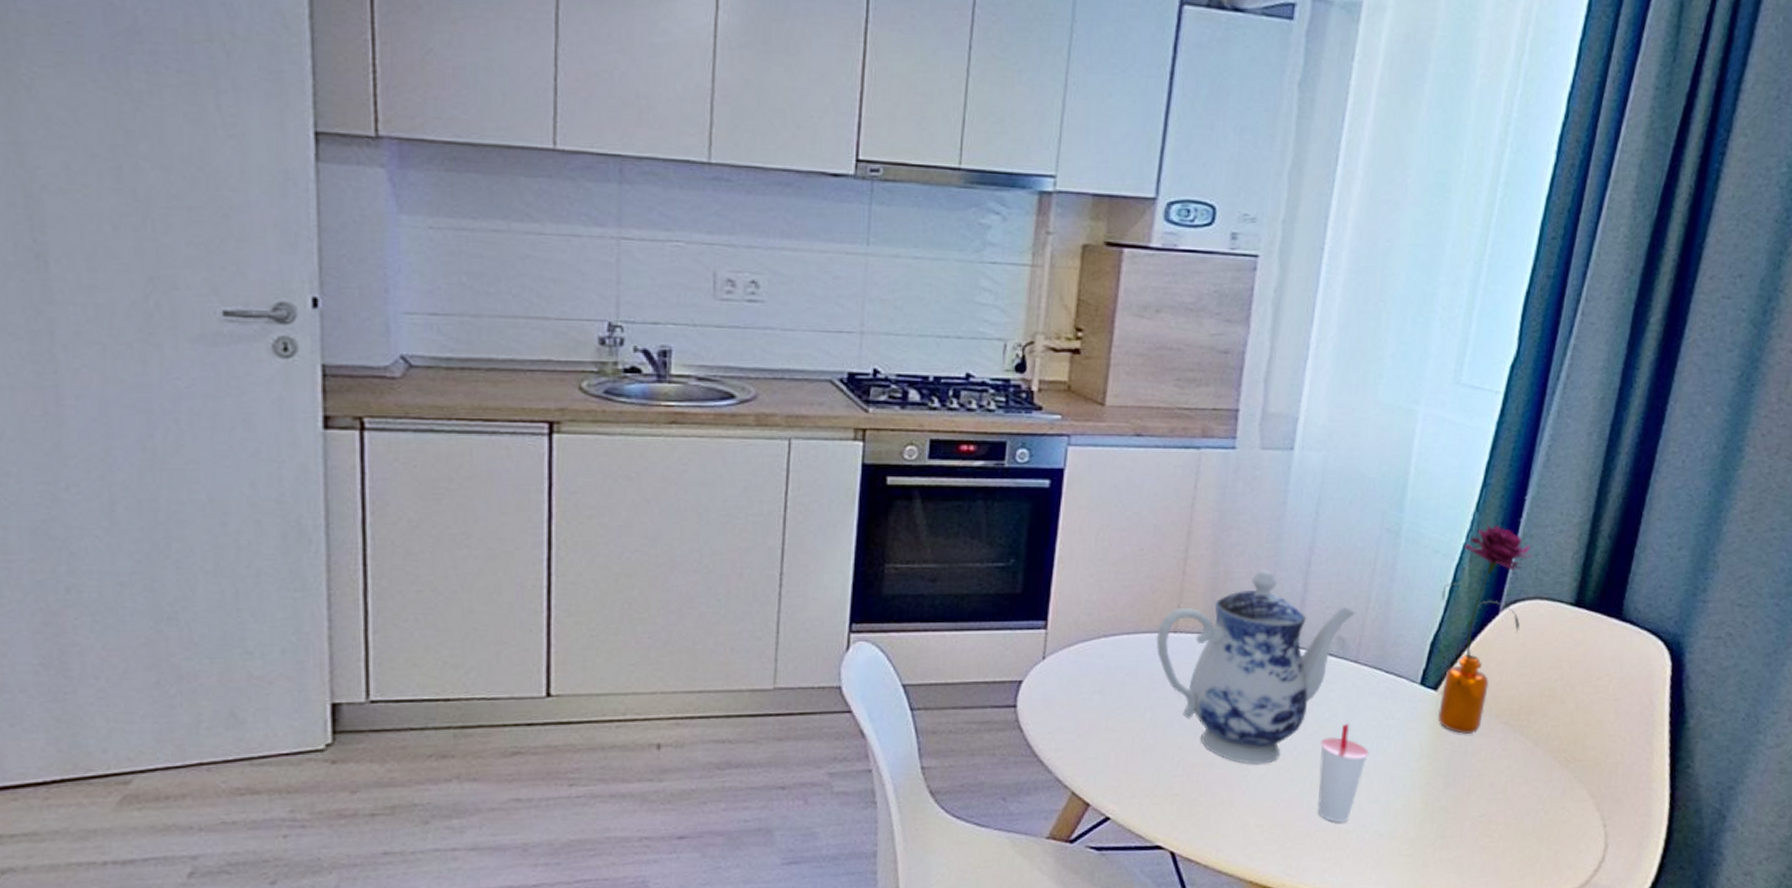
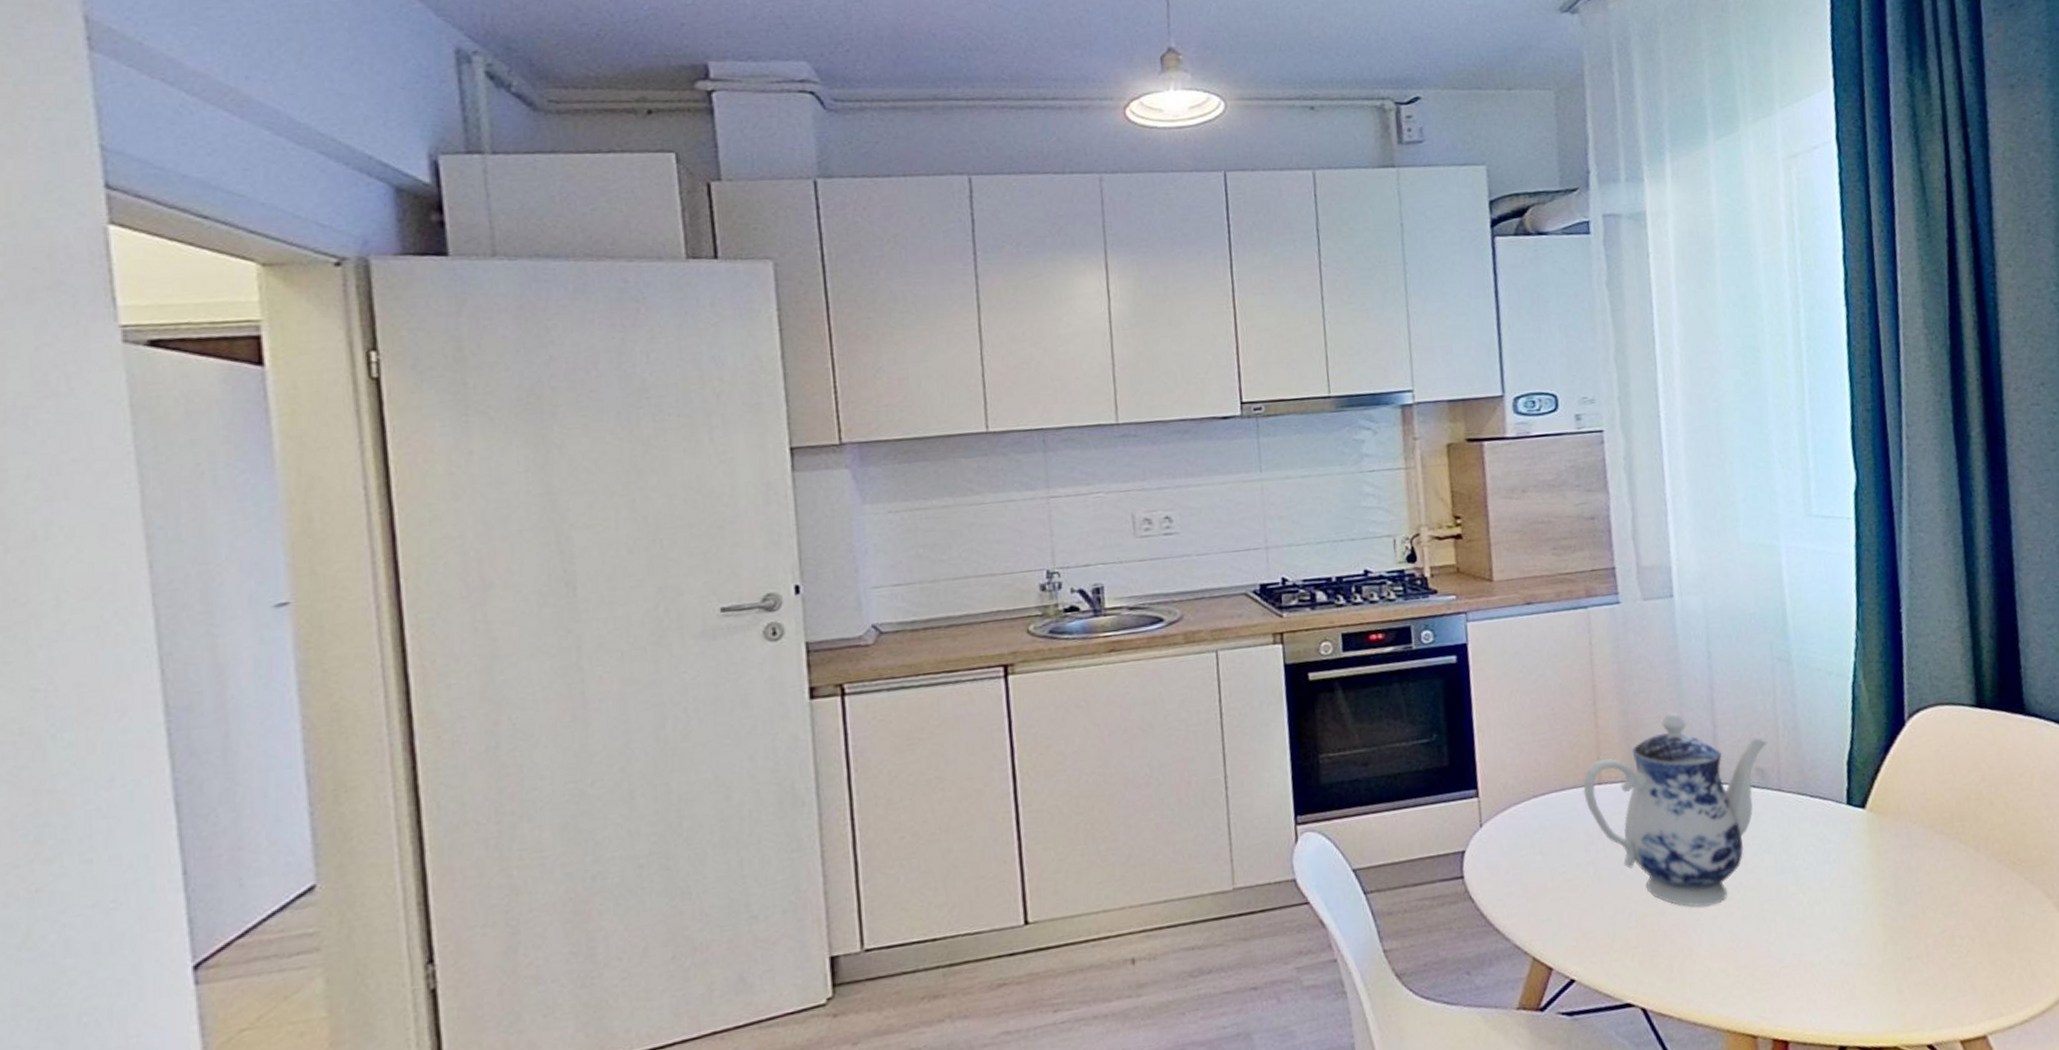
cup: present [1317,723,1370,822] -> none [1764,853,1815,957]
flower: present [1437,524,1532,735] -> none [1845,639,1930,850]

